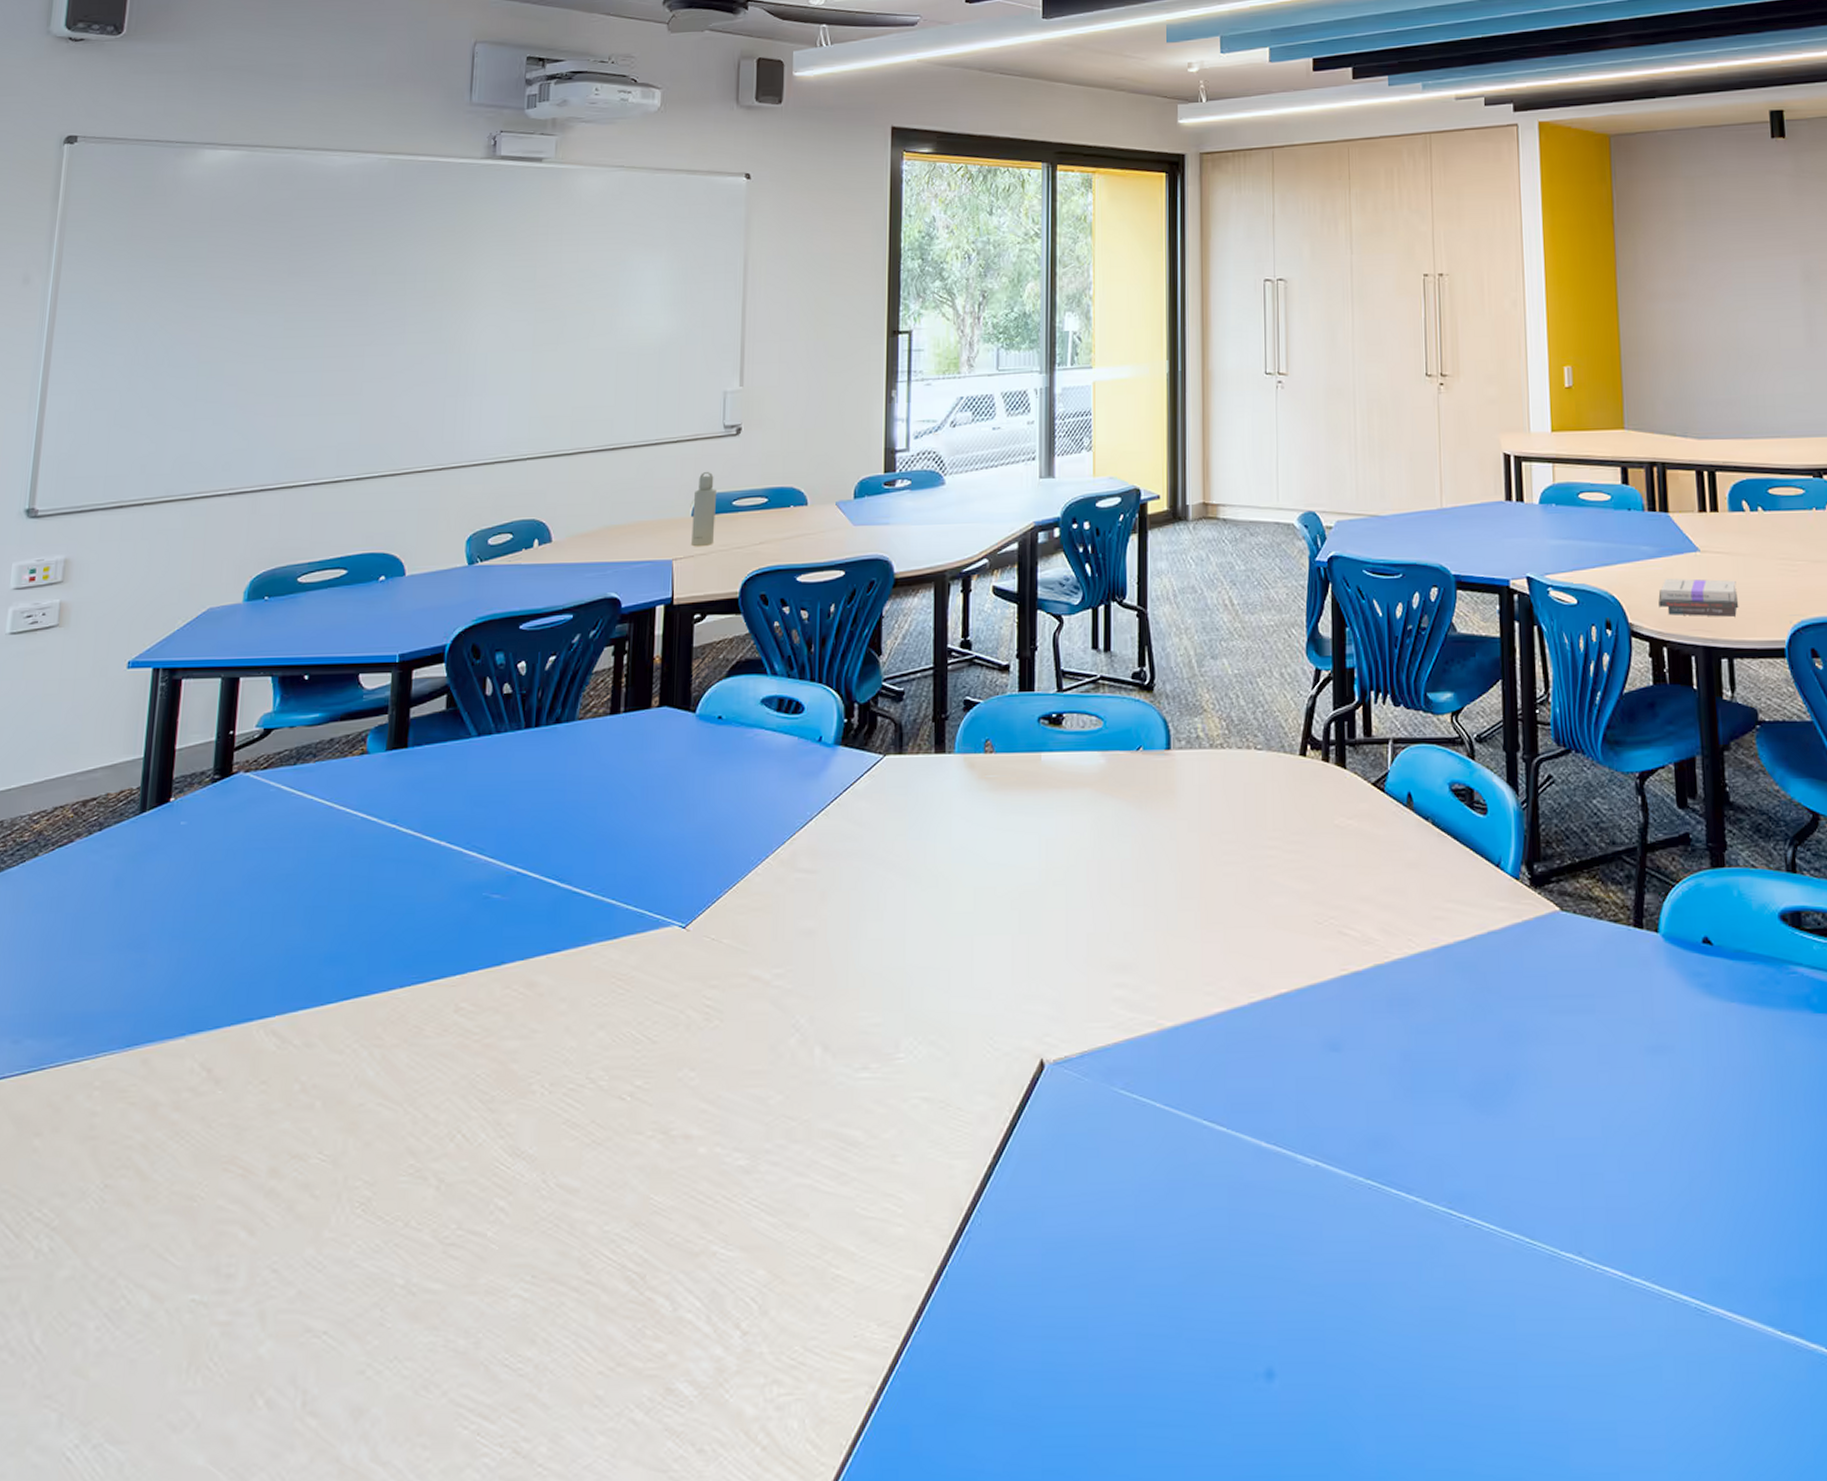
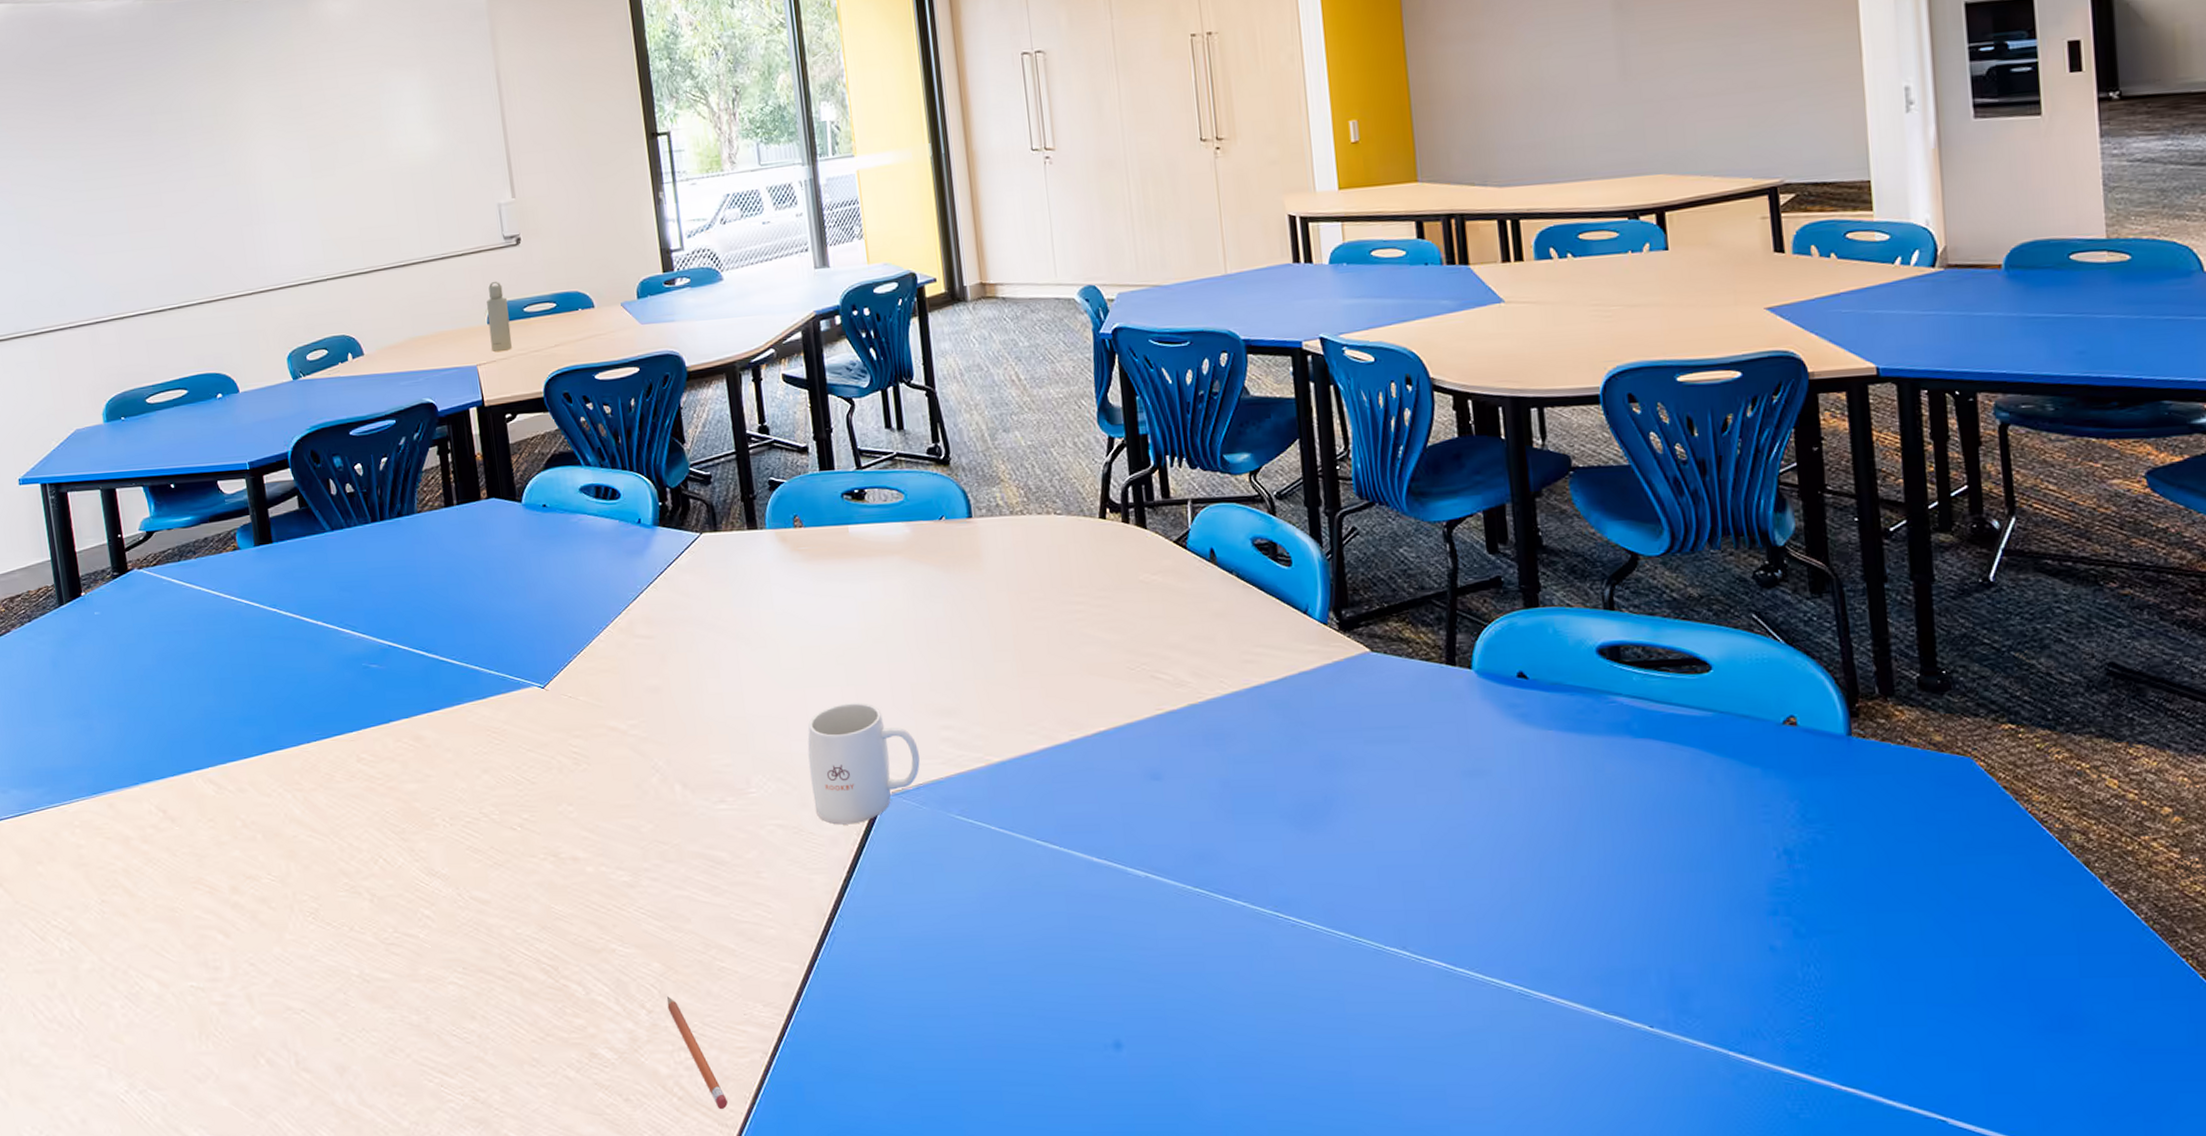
pencil: none [766,1313,819,1463] -> present [666,996,728,1110]
mug: none [966,954,1087,1099] -> present [807,703,920,825]
books: present [1658,578,1739,617] -> none [1461,329,1549,368]

